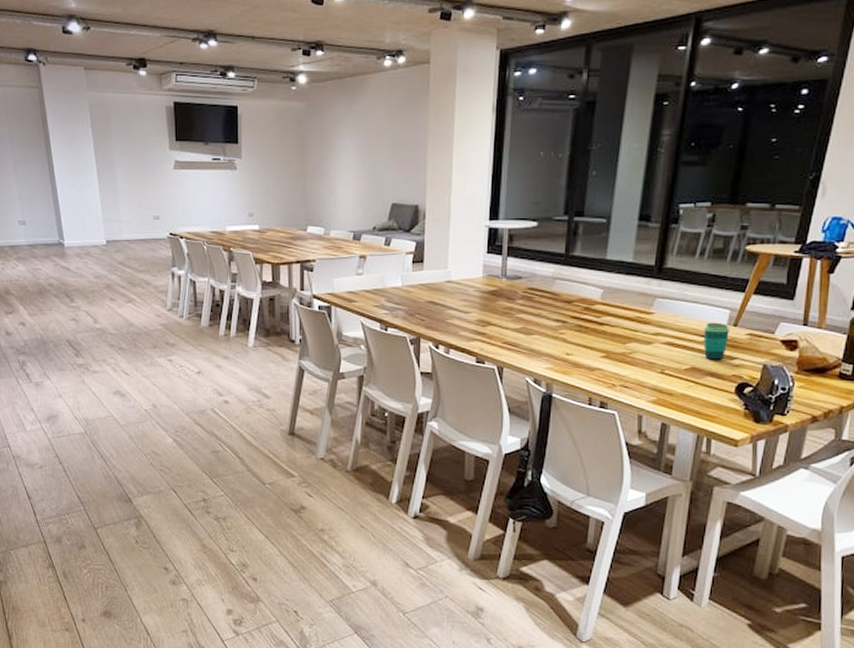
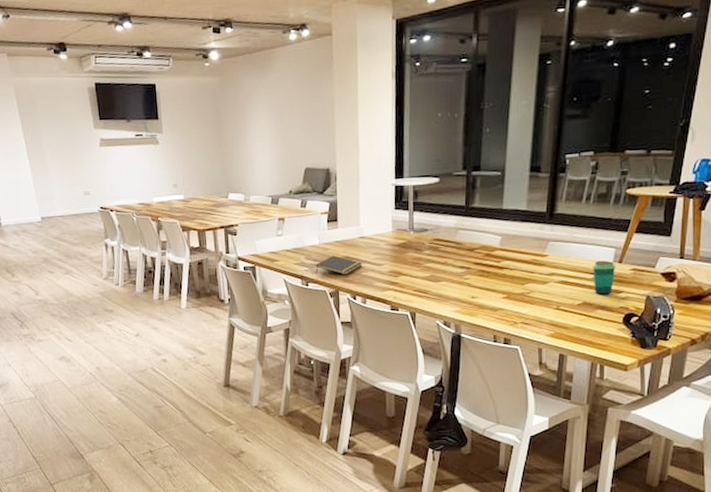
notepad: none [396,299,448,321] -> present [315,255,362,275]

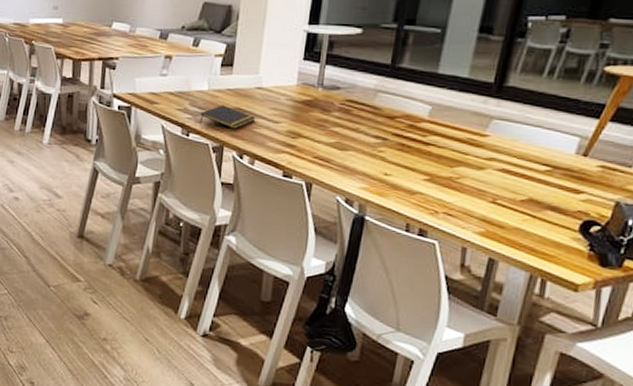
cup: present [593,260,616,295] -> none [545,150,579,194]

